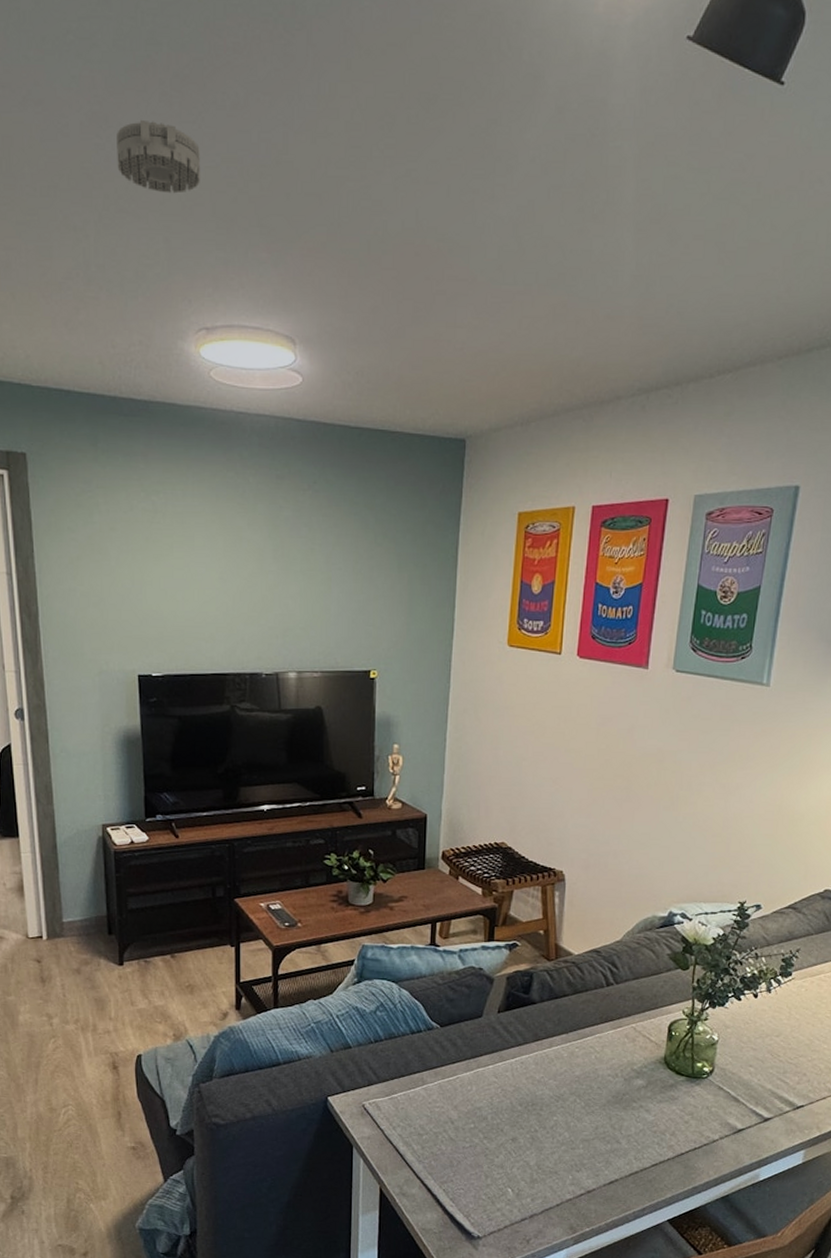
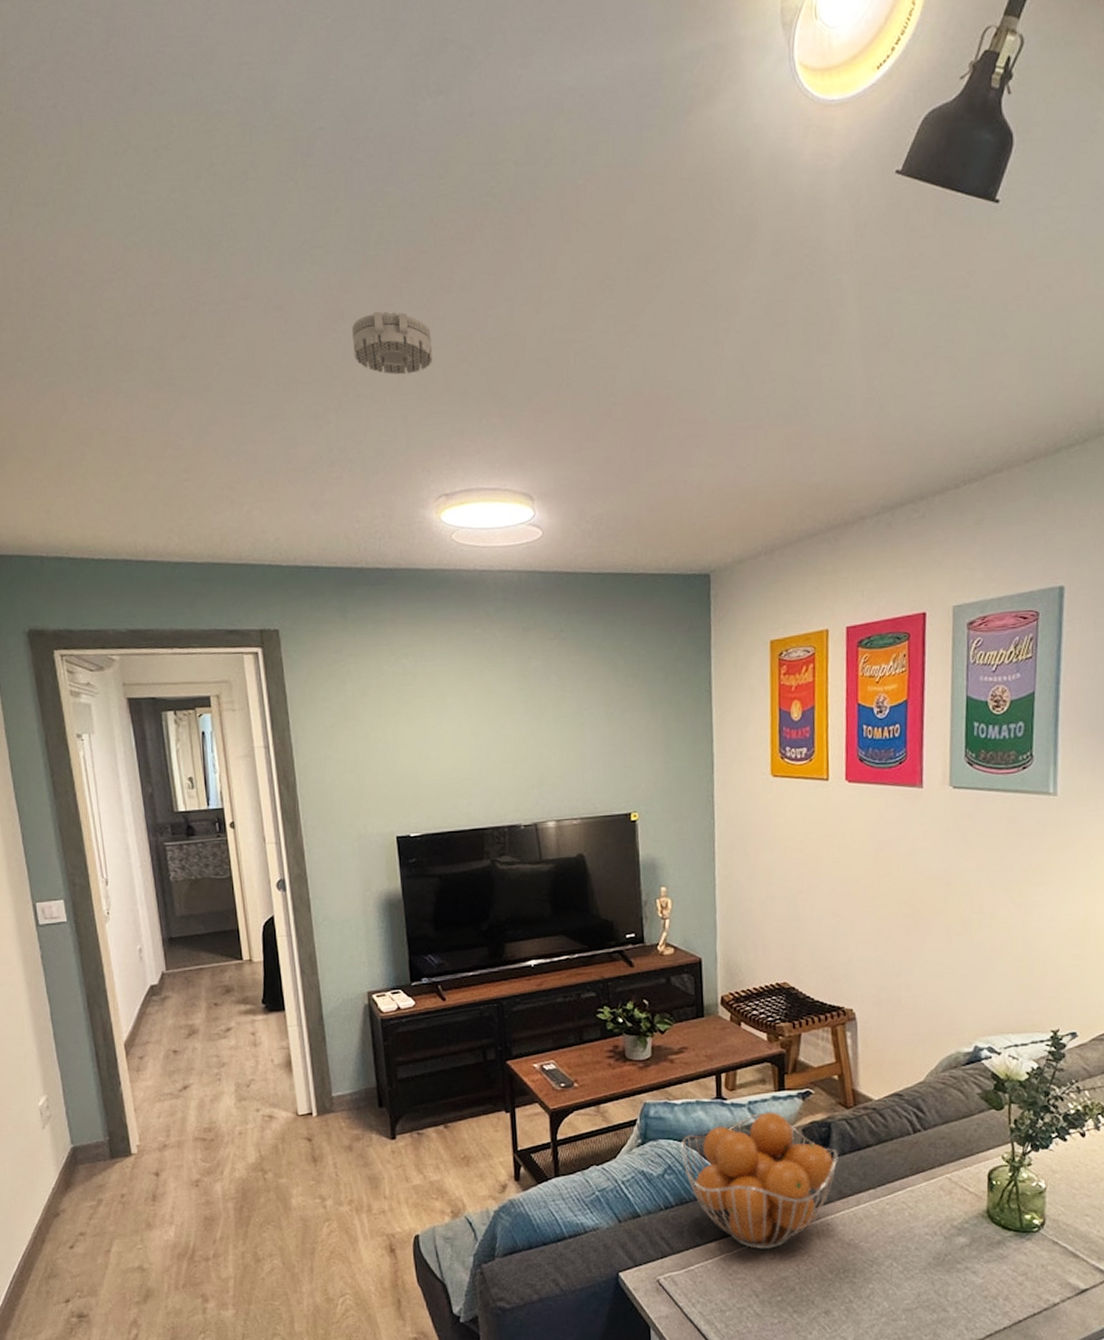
fruit basket: none [393,960,537,1083] -> present [681,1112,838,1250]

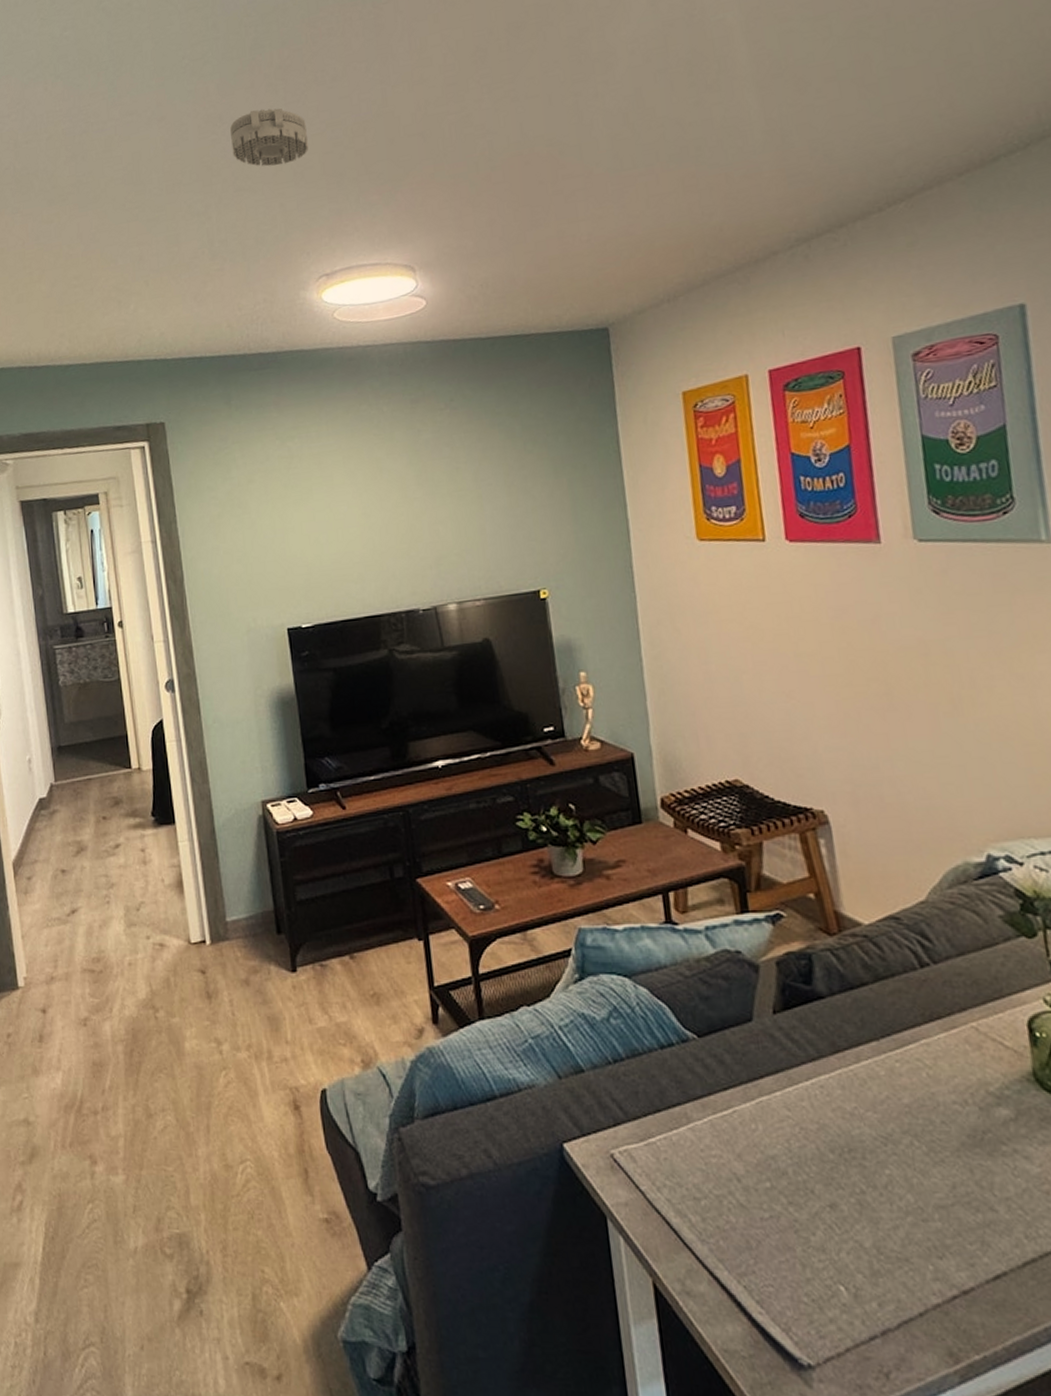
fruit basket: present [681,1112,838,1250] -> none [626,939,826,1119]

